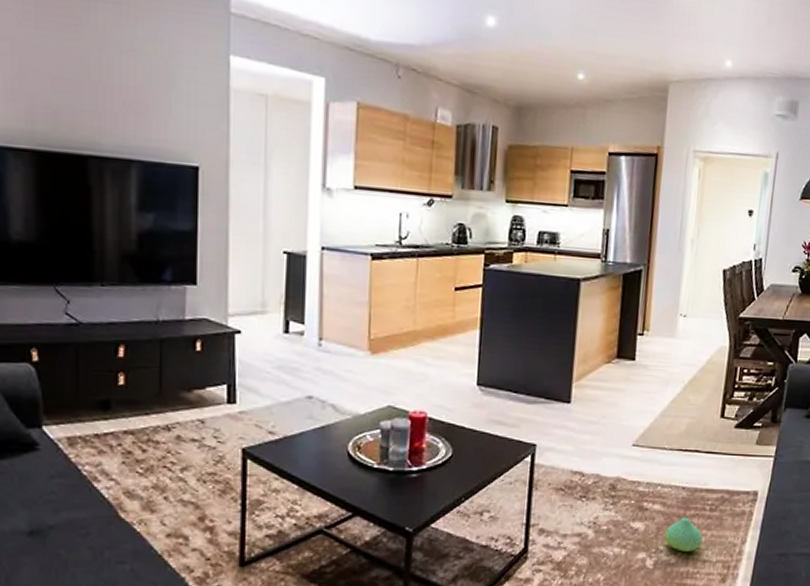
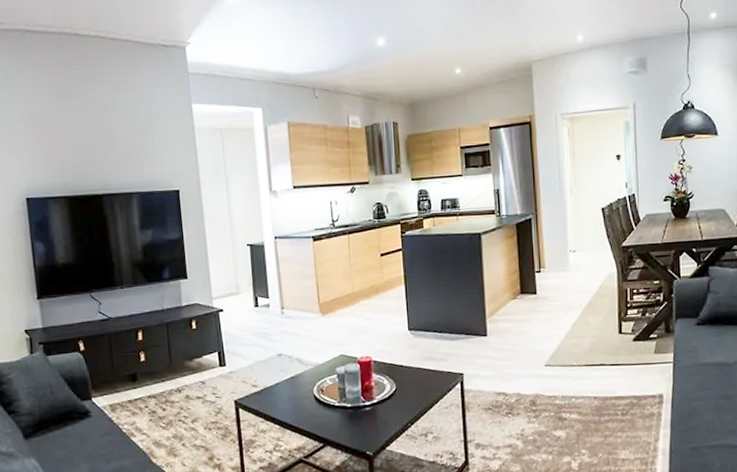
plush toy: present [664,518,703,552] -> none [584,423,619,453]

